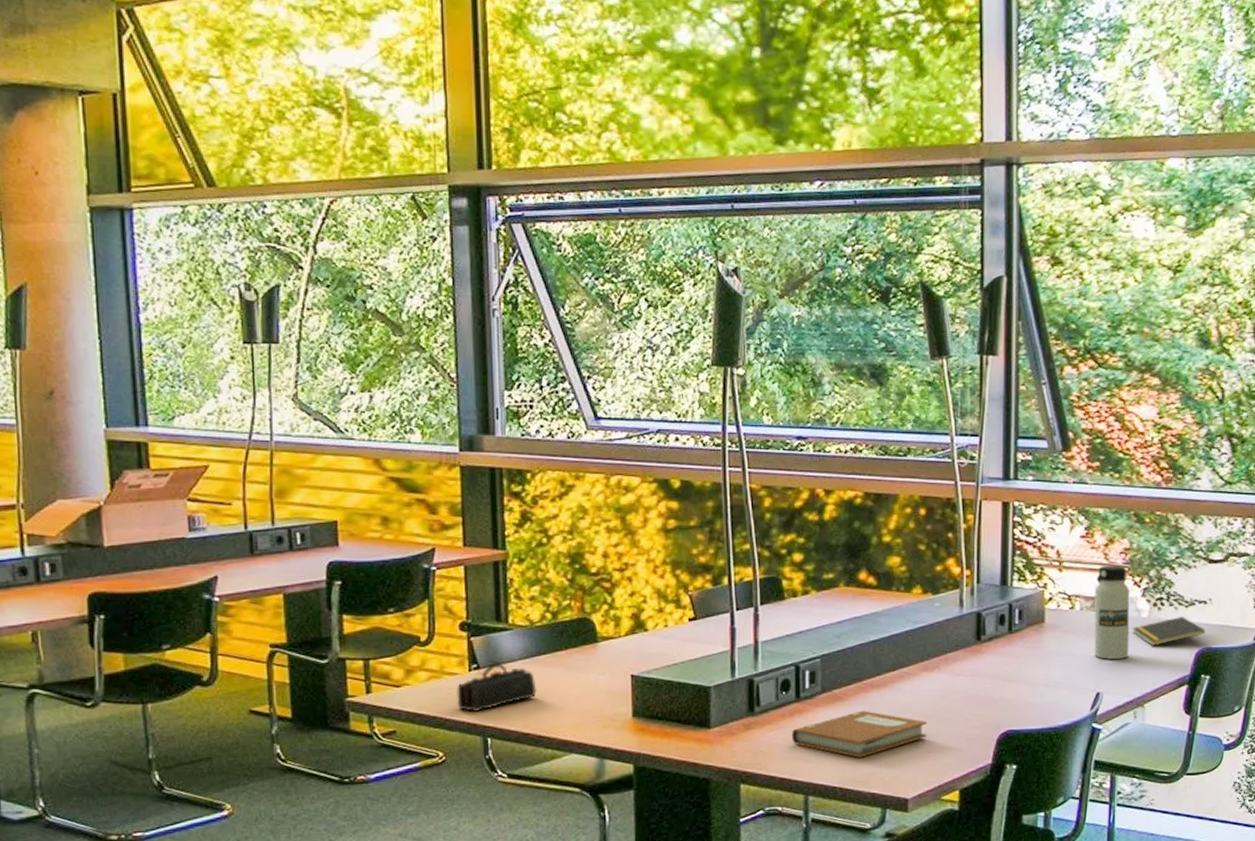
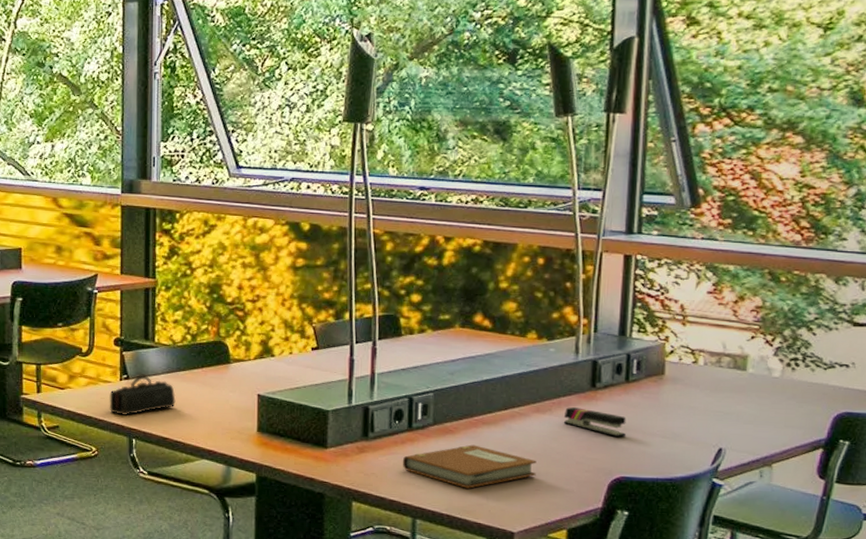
stapler: none [951,662,1011,690] -> present [563,407,626,437]
water bottle: present [1094,566,1130,659] -> none [717,323,761,417]
notepad: present [1132,617,1205,646] -> none [761,379,846,406]

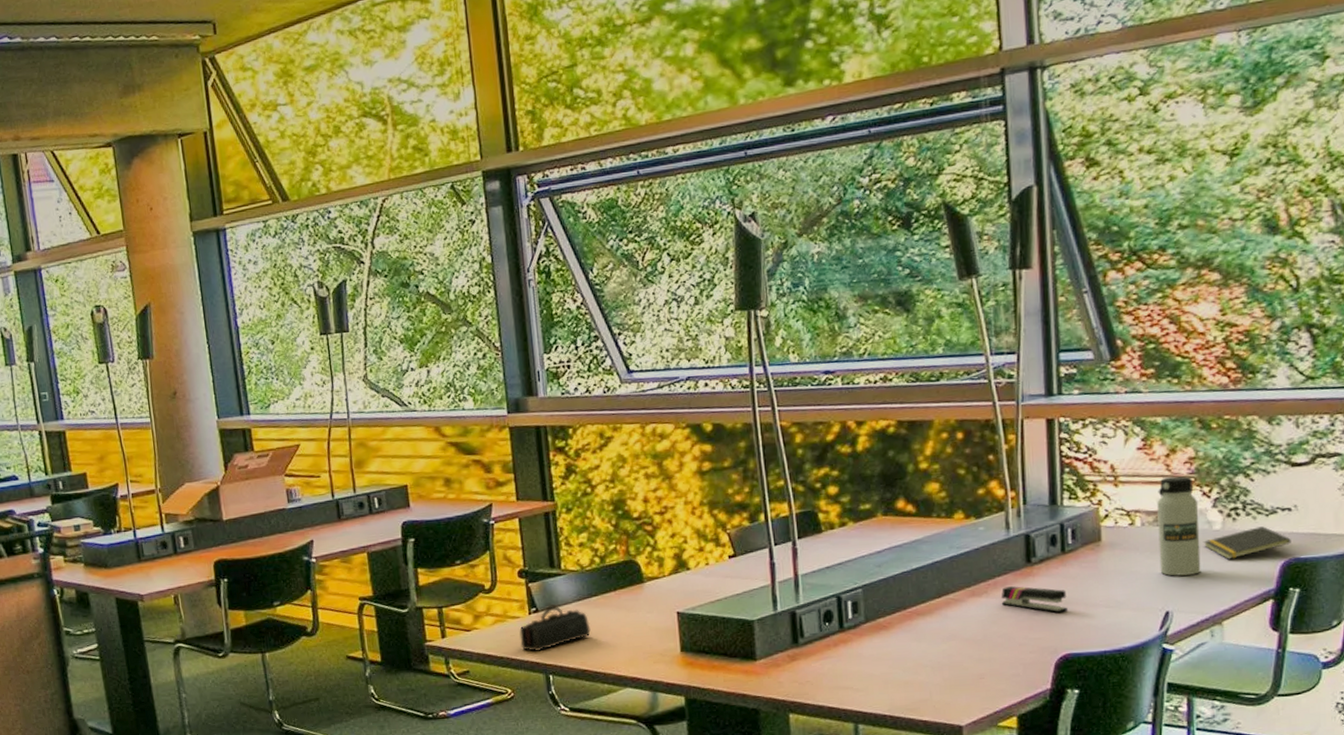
notebook: present [402,444,537,489] -> none [837,638,979,686]
water bottle: none [717,323,761,417] -> present [1157,476,1201,576]
notepad: none [761,379,846,406] -> present [1203,526,1291,560]

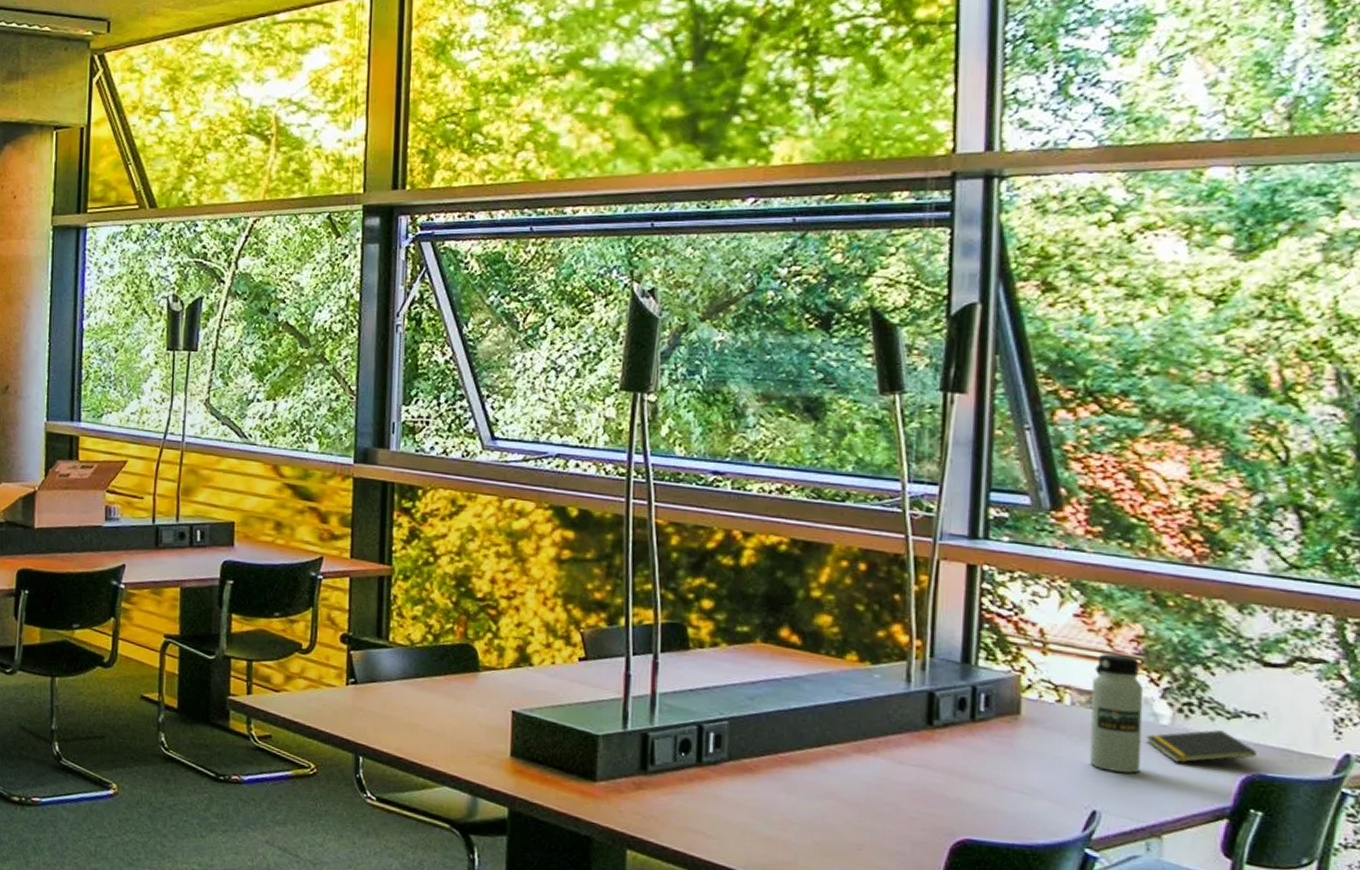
pencil case: present [519,604,591,652] -> none [332,679,413,729]
stapler: present [1001,586,1067,613] -> none [891,748,972,789]

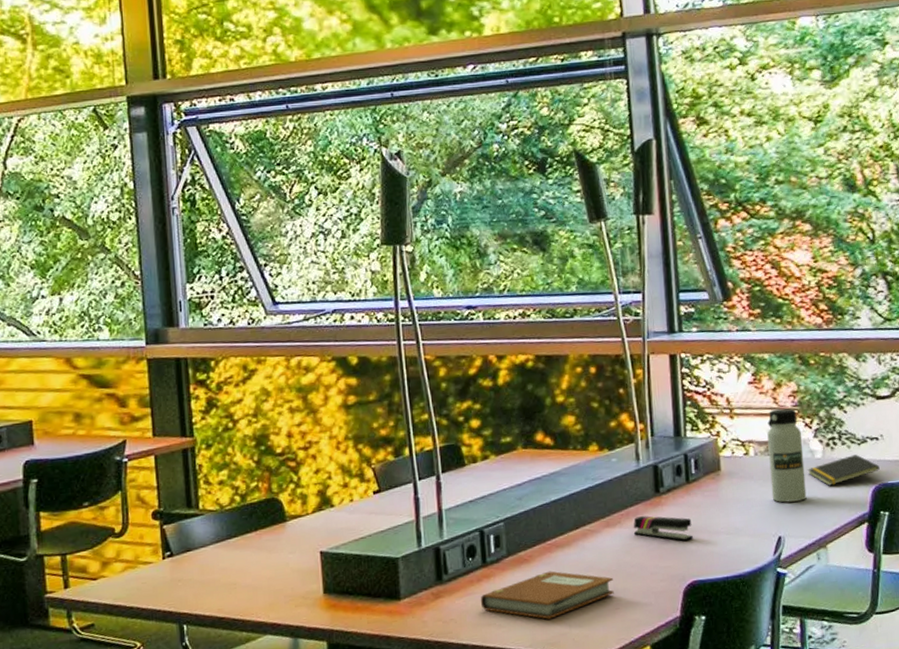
notebook: none [689,787,858,843] -> present [480,571,614,620]
stapler: none [891,748,972,789] -> present [633,516,693,541]

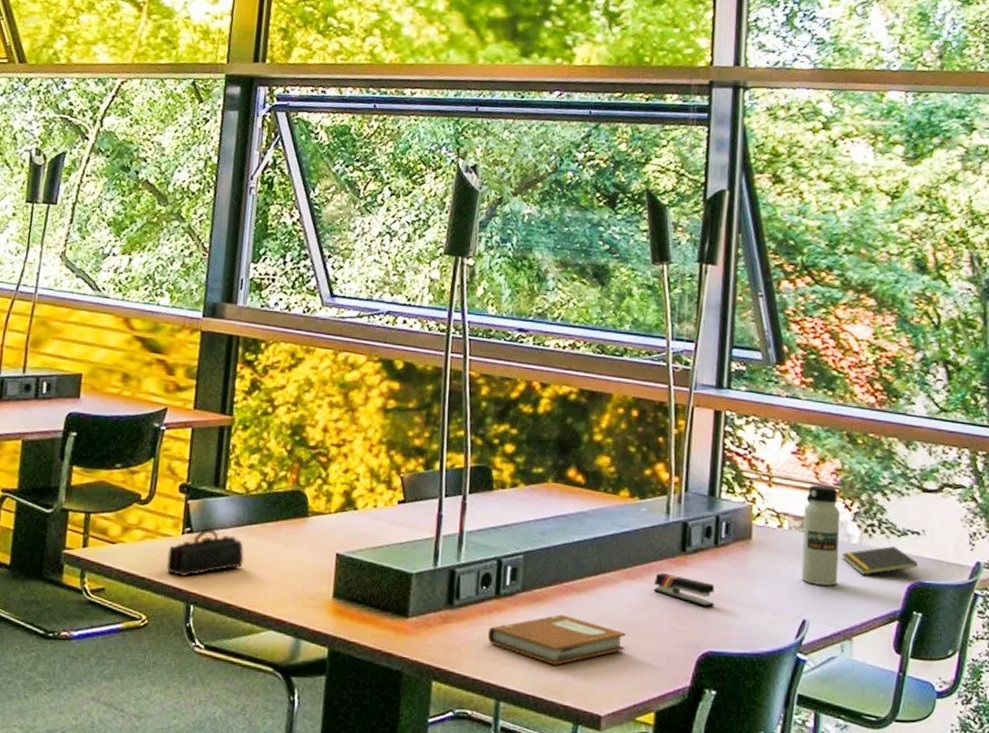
pencil case: none [152,547,229,600] -> present [166,527,244,578]

